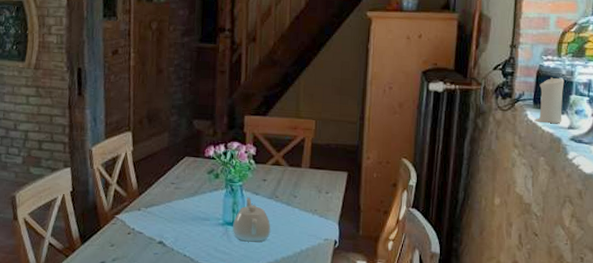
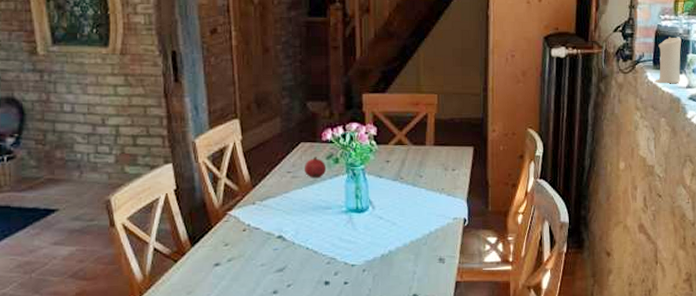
fruit: none [187,171,207,191] -> present [305,157,327,178]
teapot: present [232,197,271,242] -> none [356,181,398,228]

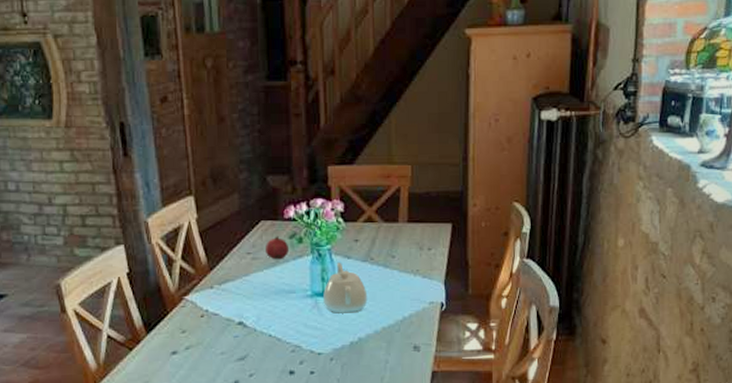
teapot: none [356,181,398,228] -> present [322,262,368,314]
candle: present [654,37,682,84] -> none [660,94,694,149]

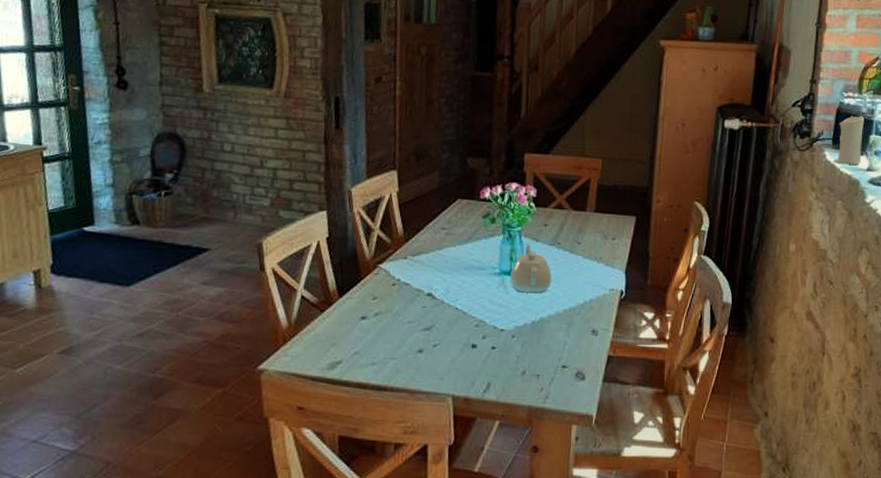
fruit: present [266,236,290,260] -> none [460,214,482,237]
candle: none [660,94,694,149] -> present [832,115,865,166]

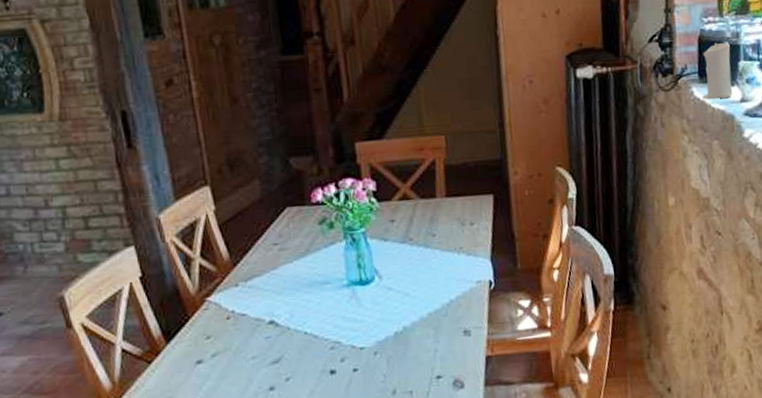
teapot: present [509,244,552,293] -> none [360,246,410,302]

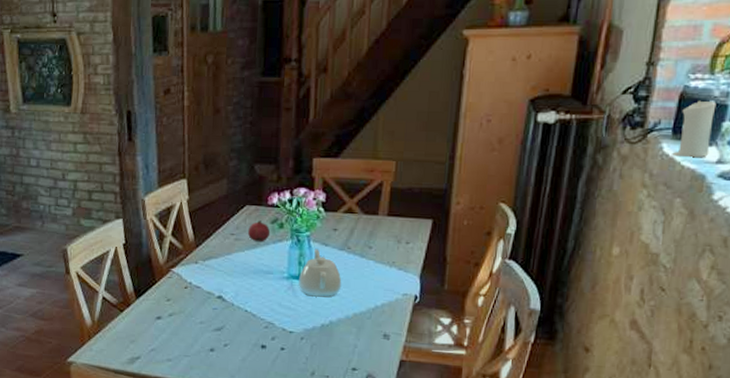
fruit: none [293,223,320,249] -> present [248,220,271,242]
teapot: none [360,246,410,302] -> present [298,249,342,297]

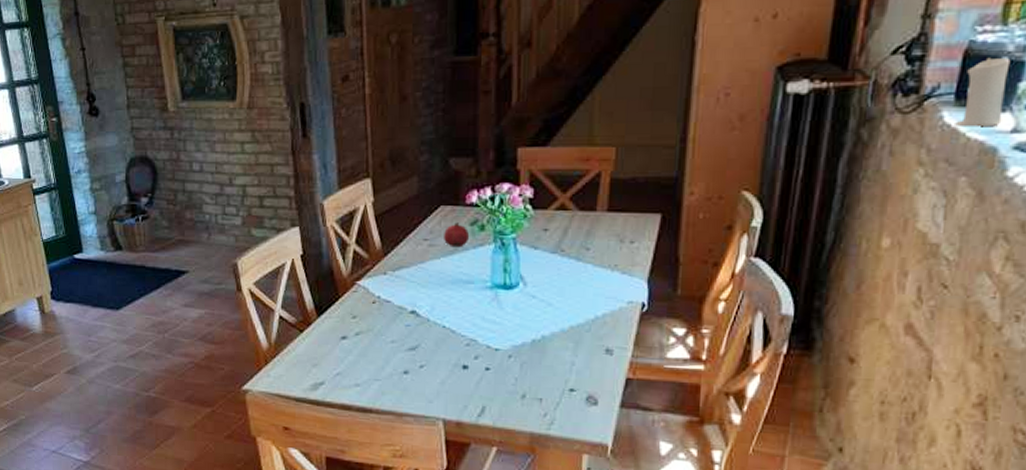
teapot: present [298,249,342,297] -> none [503,253,555,308]

